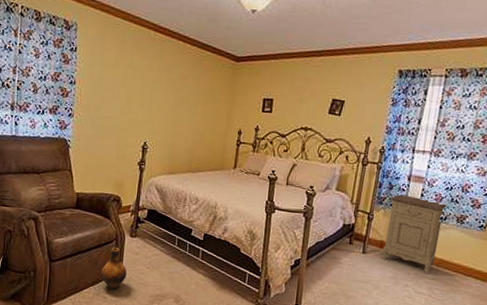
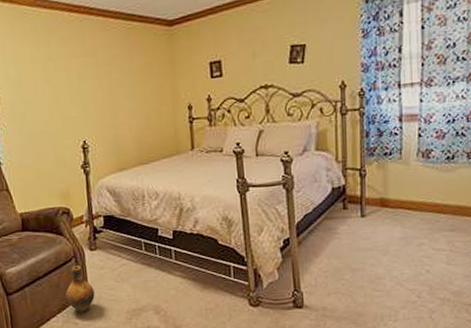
nightstand: present [382,194,447,274] -> none [382,139,452,227]

